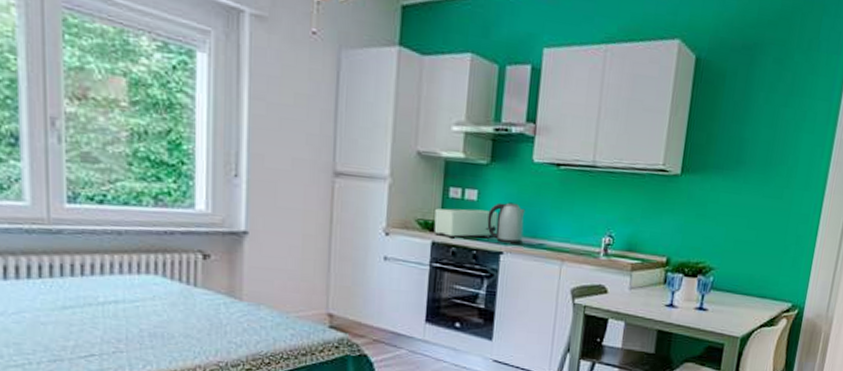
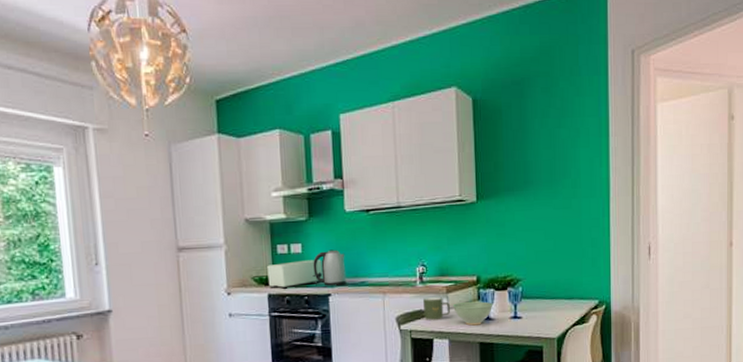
mug: none [602,272,633,300] -> present [423,297,451,321]
bowl: none [635,283,680,311] -> present [453,301,493,326]

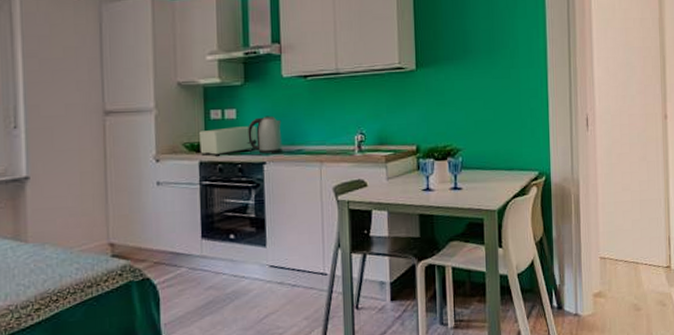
mug: present [423,297,451,321] -> none [362,166,390,192]
bowl: present [453,301,493,326] -> none [392,171,433,197]

